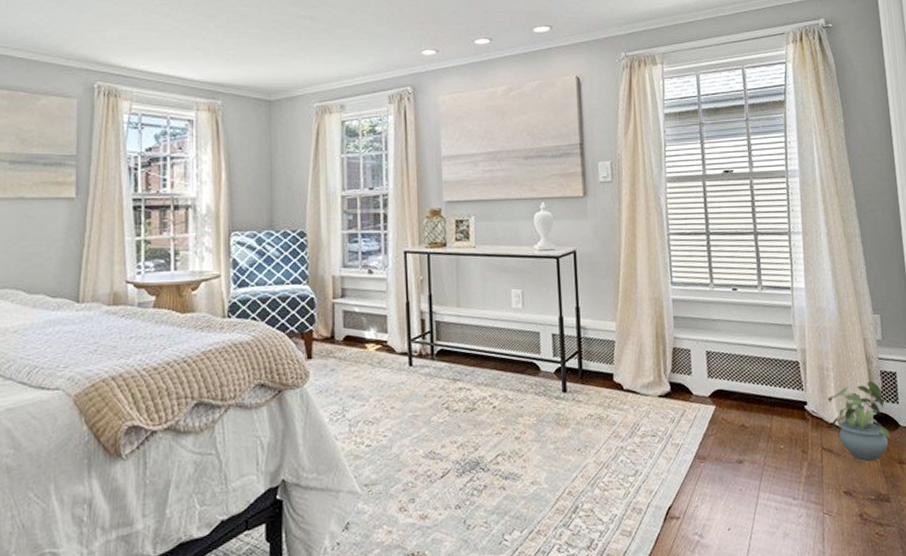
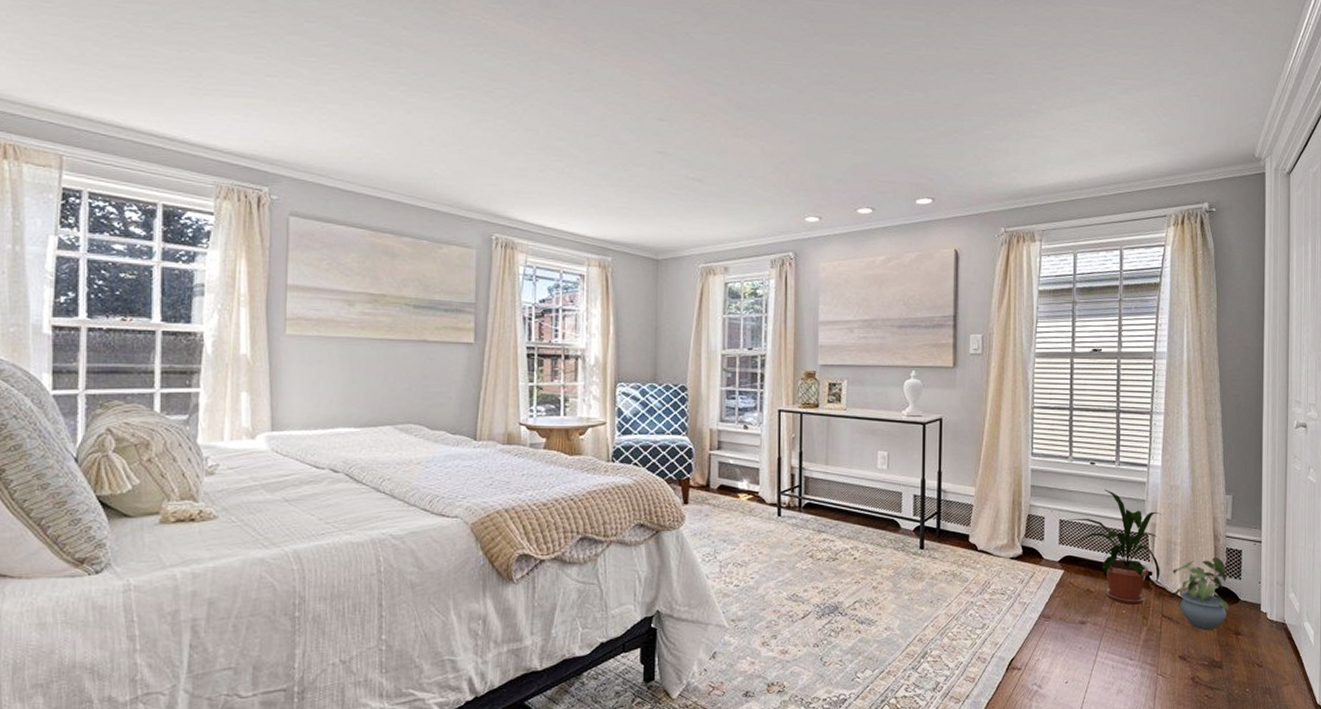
house plant: none [713,316,815,439] -> present [1066,489,1162,605]

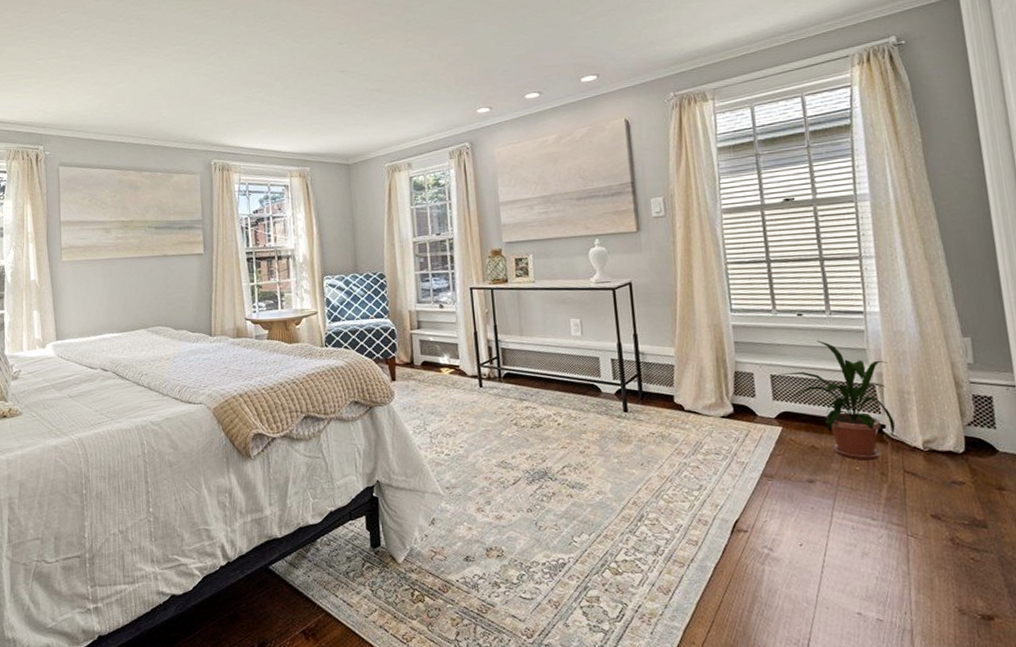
potted plant: present [1172,556,1230,630] -> none [909,404,987,486]

